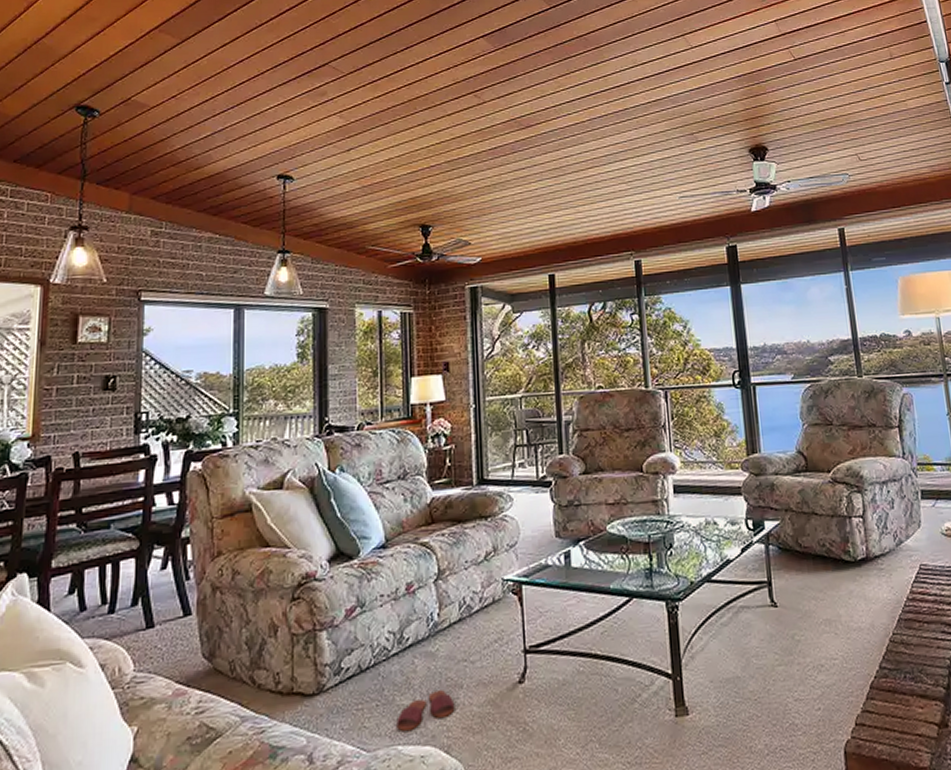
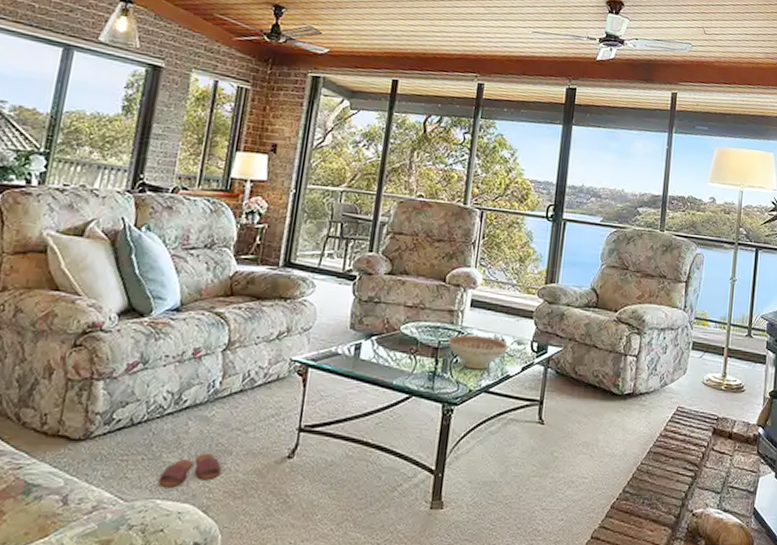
decorative bowl: none [658,521,722,560] -> present [448,334,508,370]

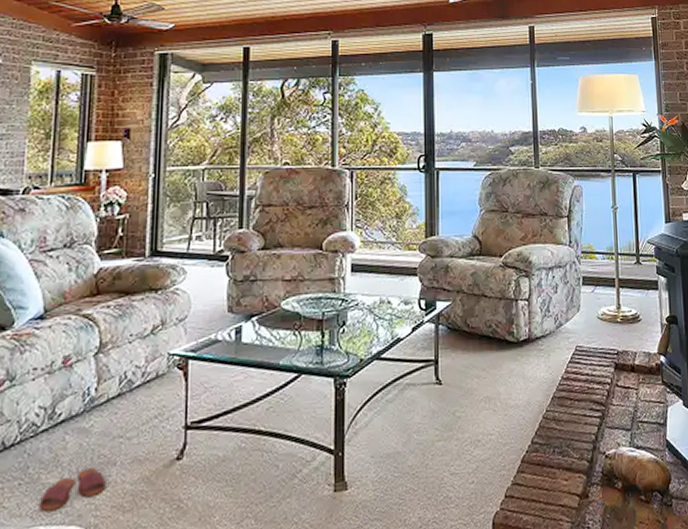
decorative bowl: present [448,334,508,370] -> none [332,300,394,338]

